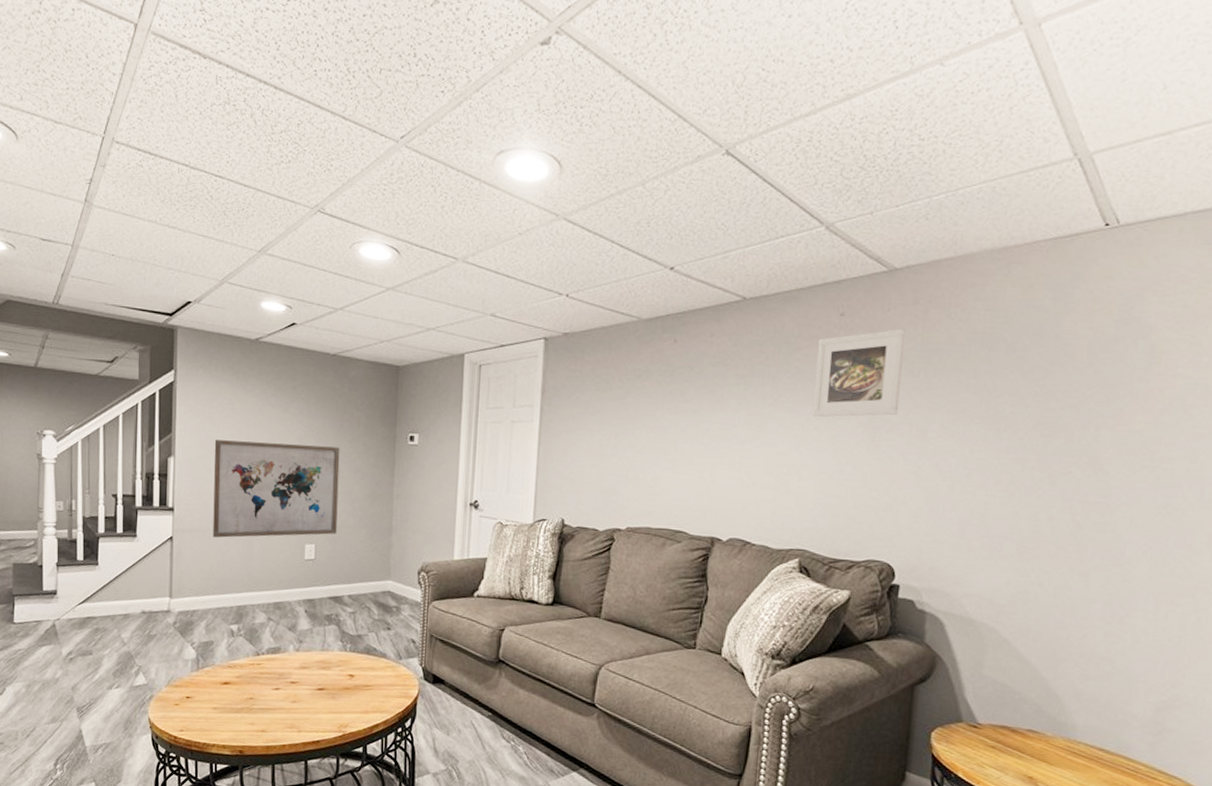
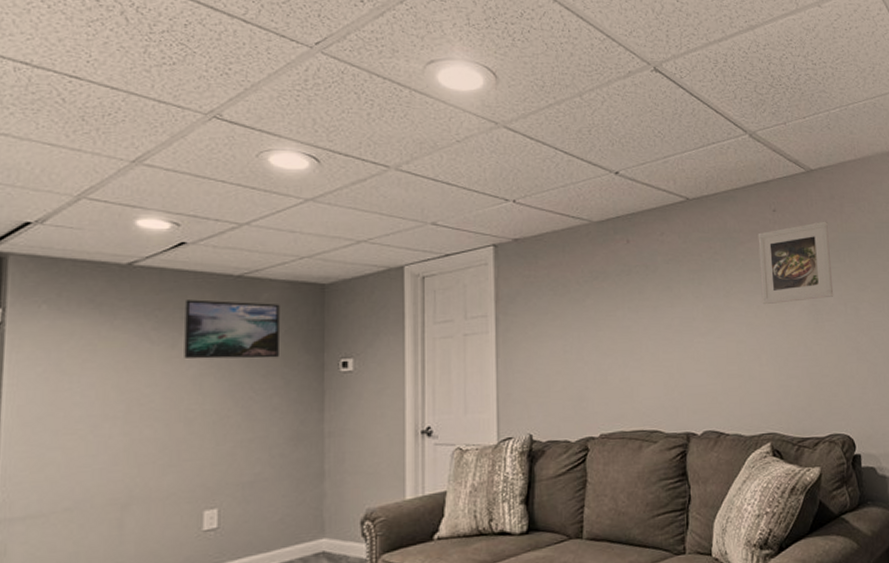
wall art: present [213,440,340,538] -> none [60,384,251,523]
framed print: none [293,372,364,428] -> present [184,299,280,359]

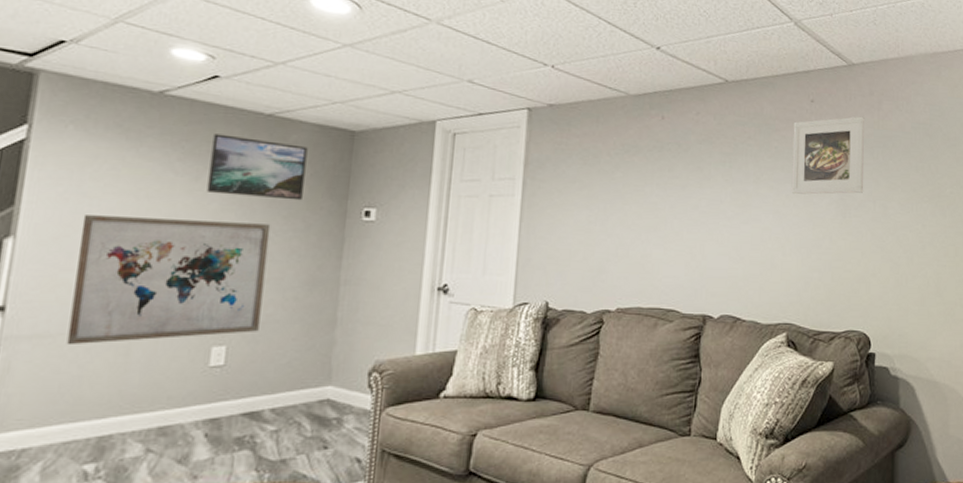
wall art: none [60,384,251,523] -> present [66,215,271,346]

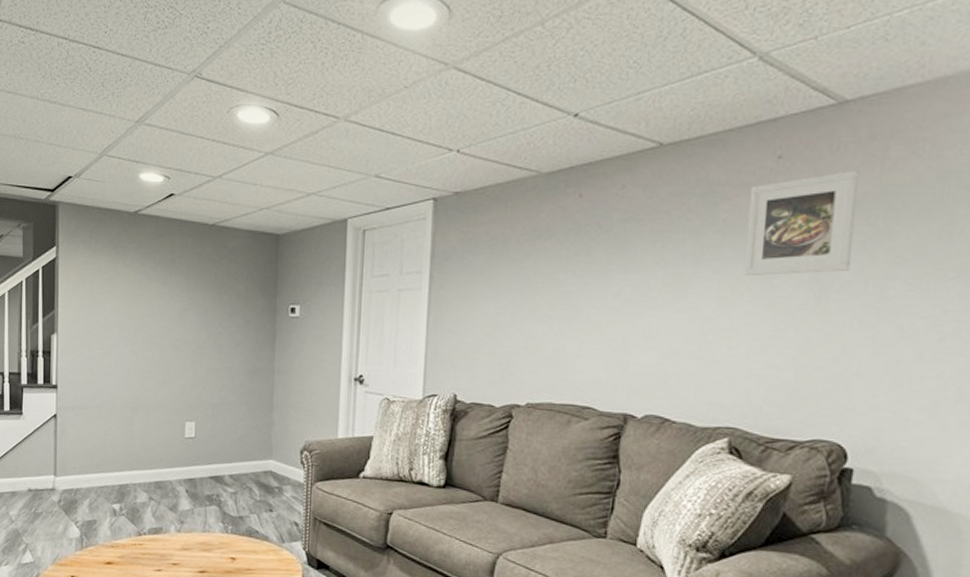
wall art: present [66,215,271,346] -> none [95,316,220,416]
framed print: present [206,133,308,201] -> none [172,245,243,300]

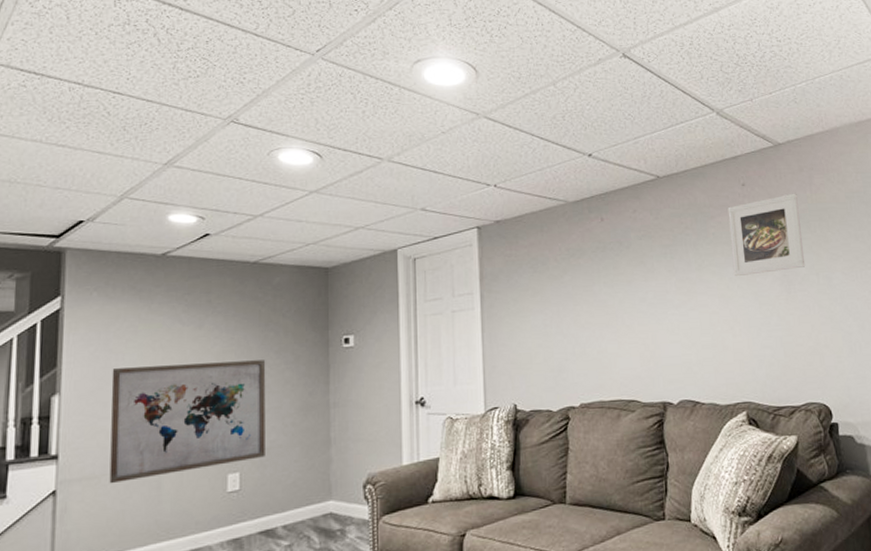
wall art: none [95,316,220,416] -> present [109,360,266,484]

